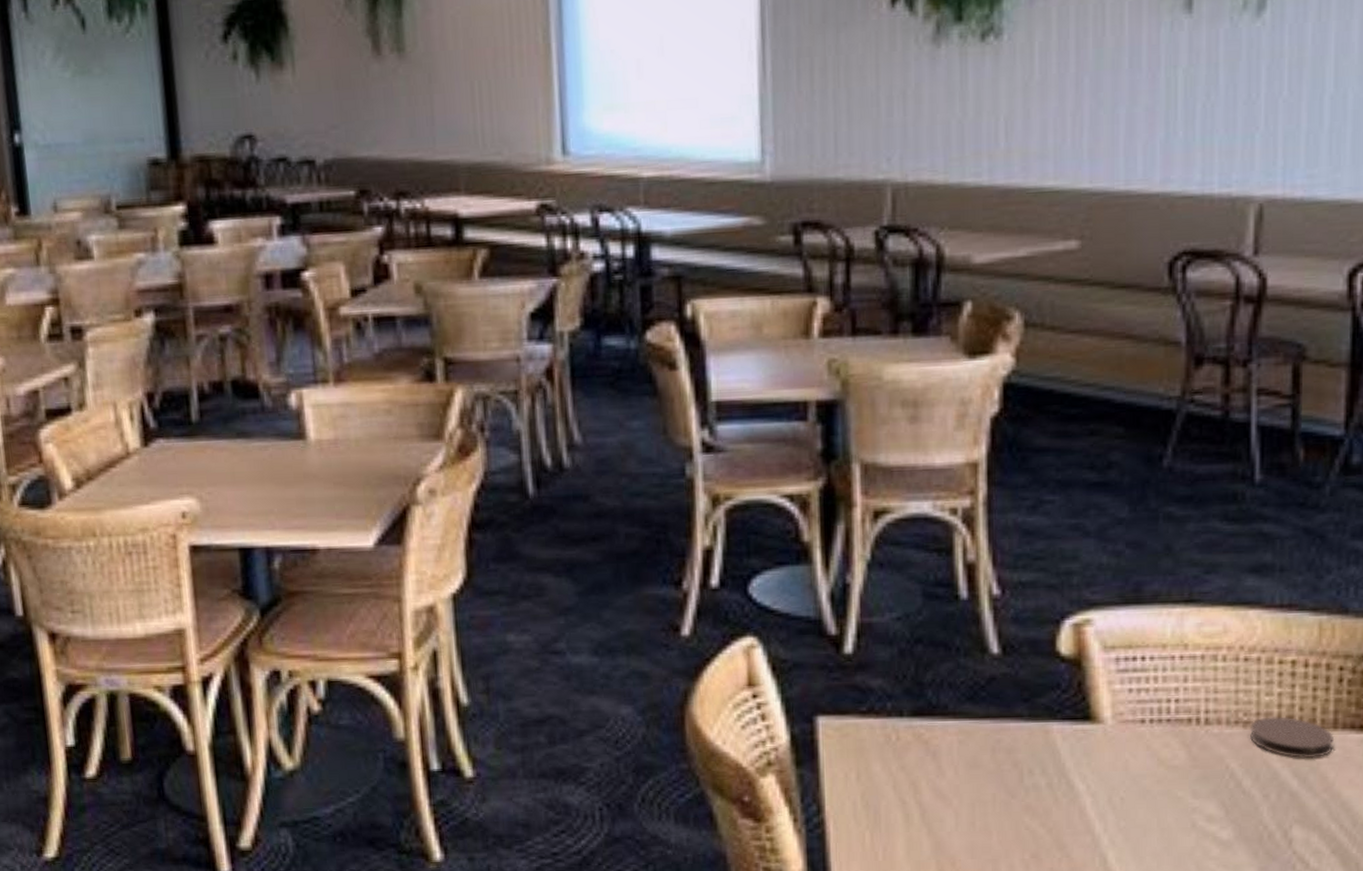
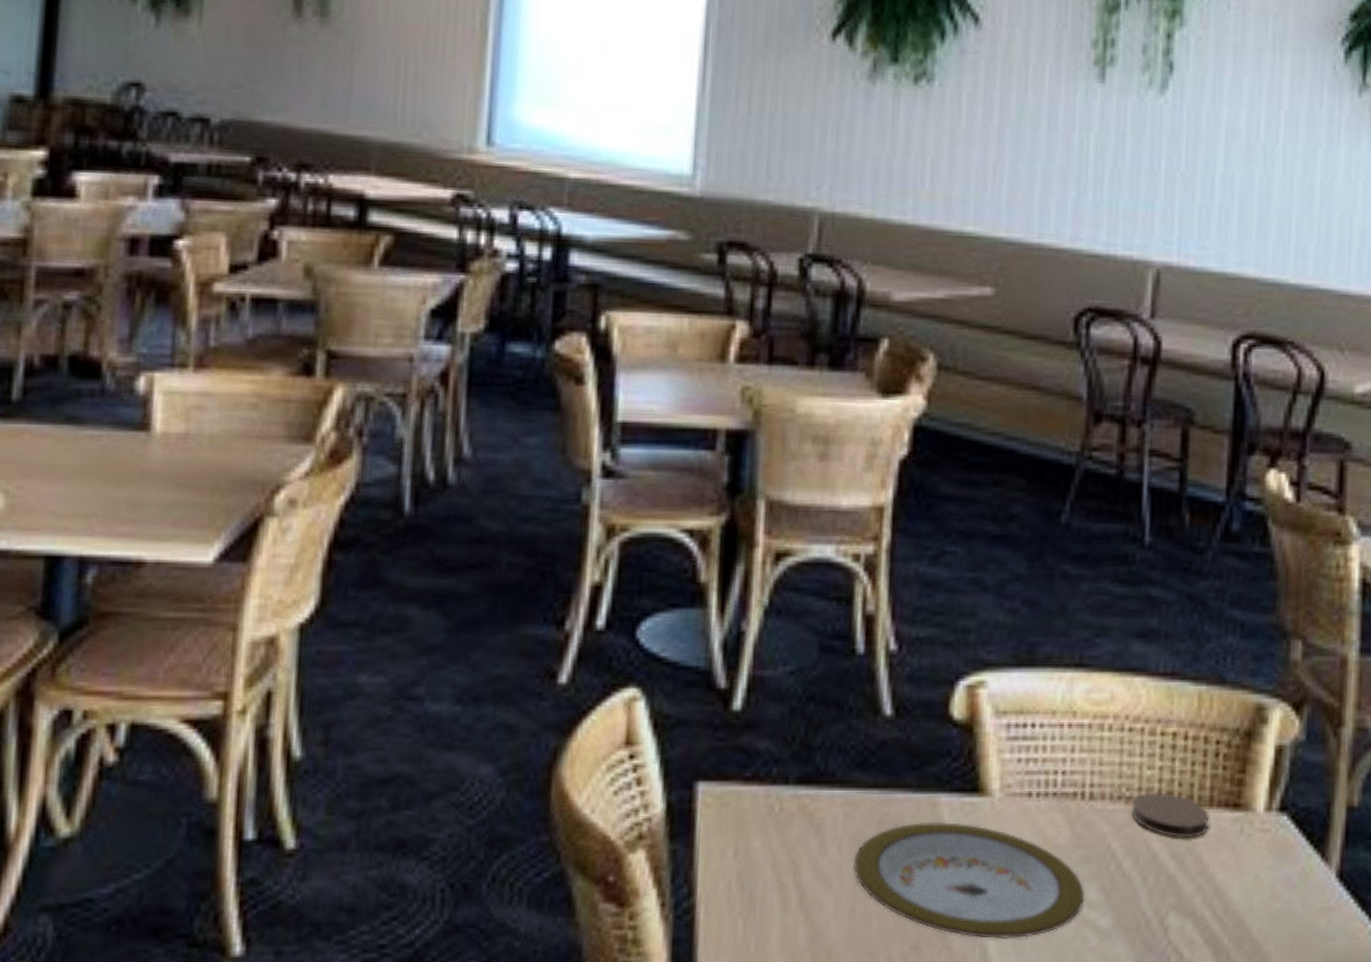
plate: none [970,747,1204,849] -> present [853,822,1085,939]

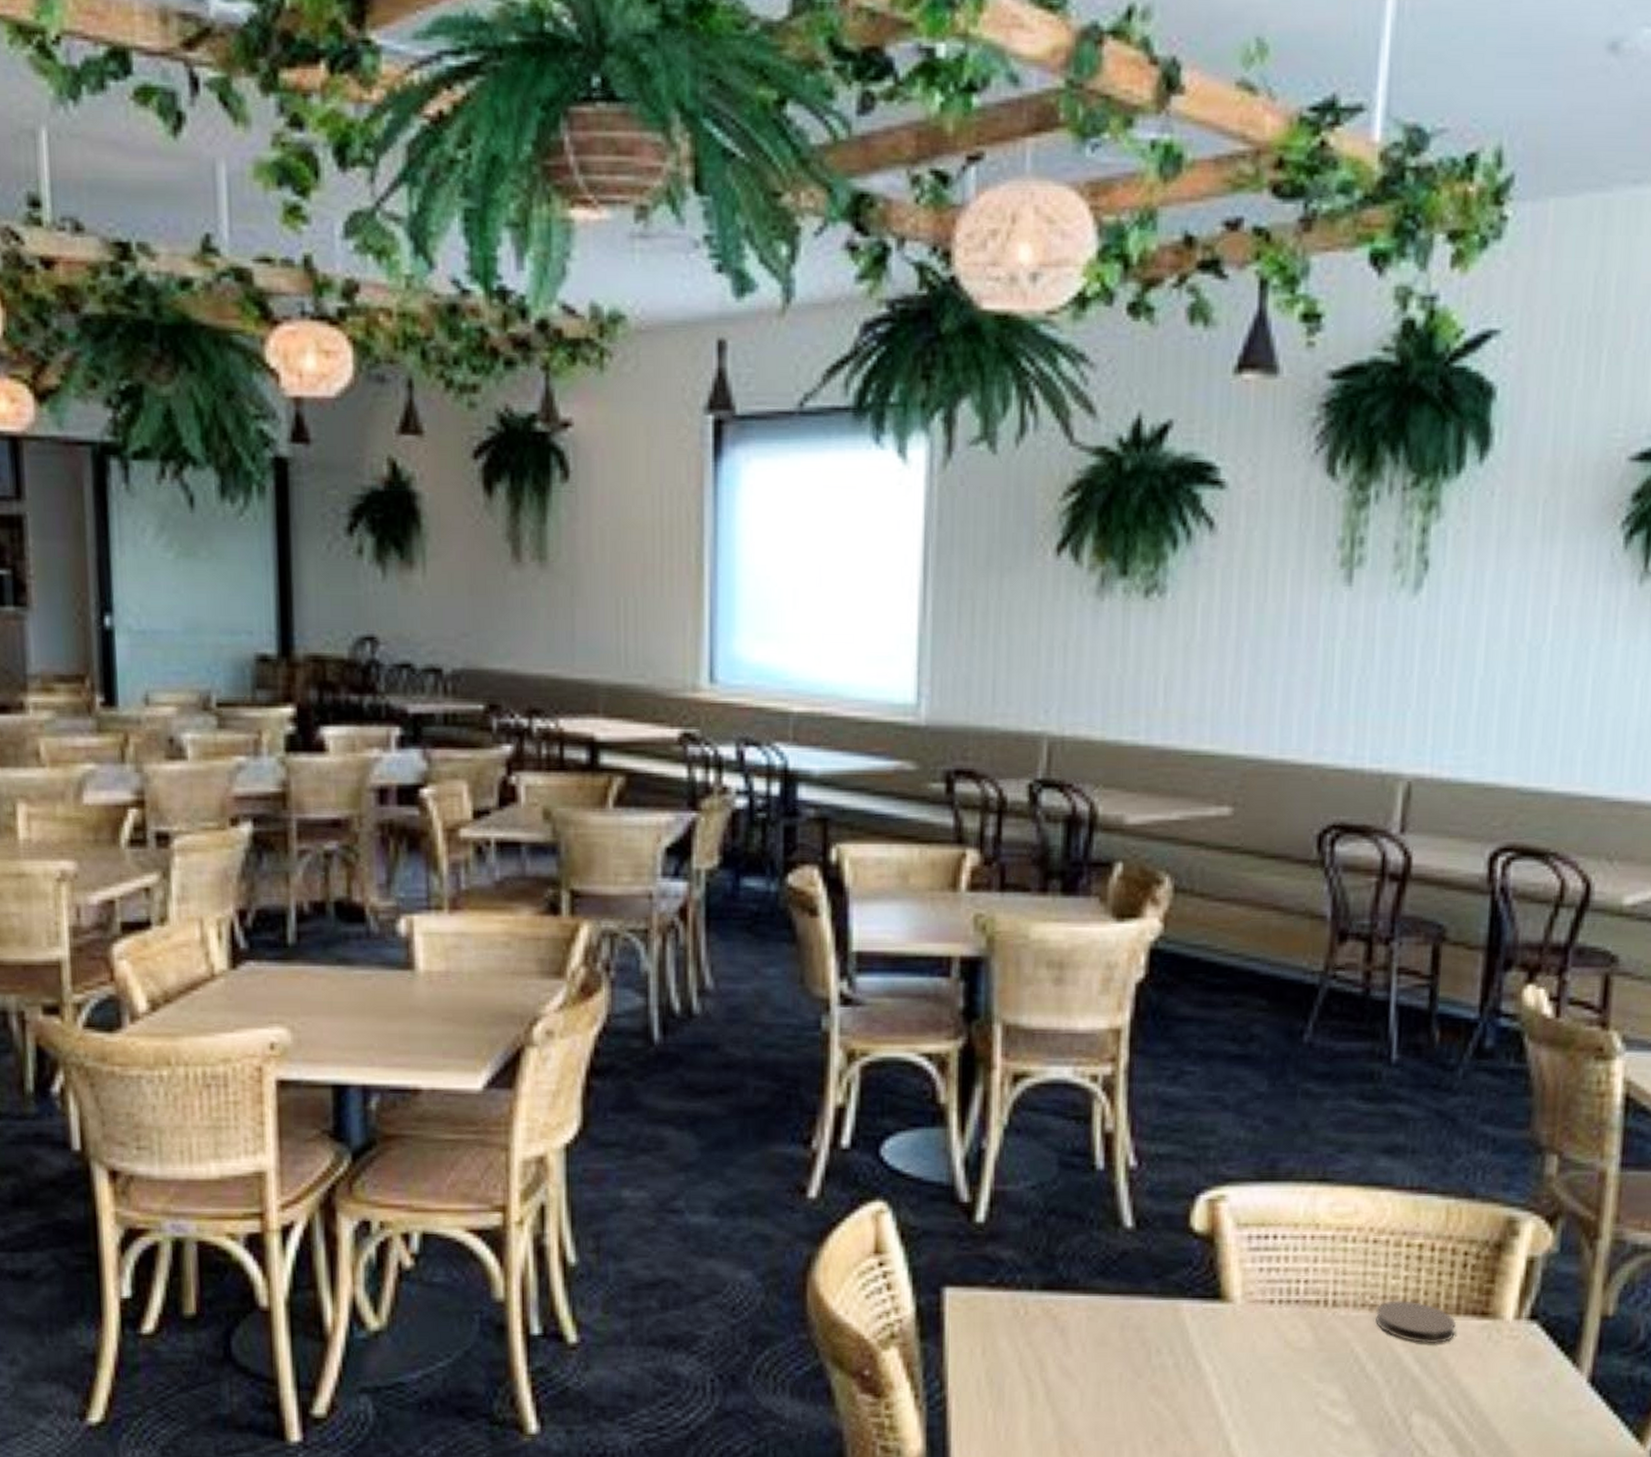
plate: present [853,822,1085,939] -> none [1097,1326,1328,1432]

